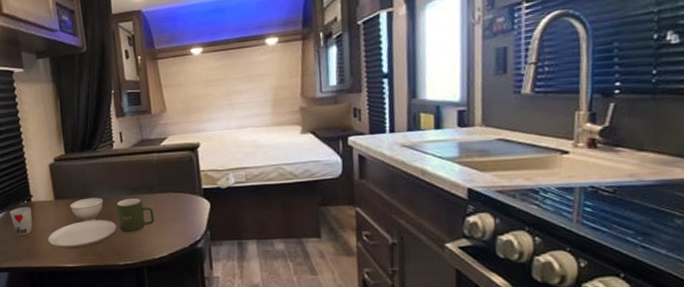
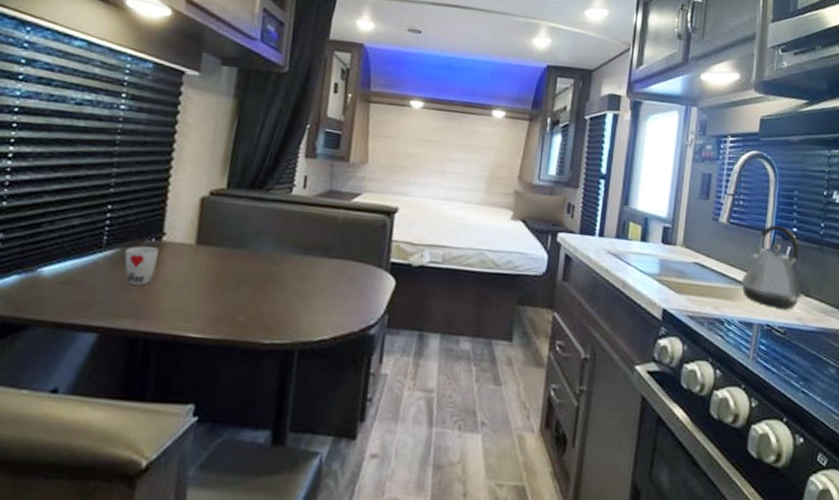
plate: present [48,219,117,248] -> none [171,278,273,314]
bowl: present [69,197,103,222] -> none [214,249,262,281]
mug: present [115,197,155,234] -> none [275,258,325,305]
kettle: none [555,83,633,168] -> present [742,225,802,309]

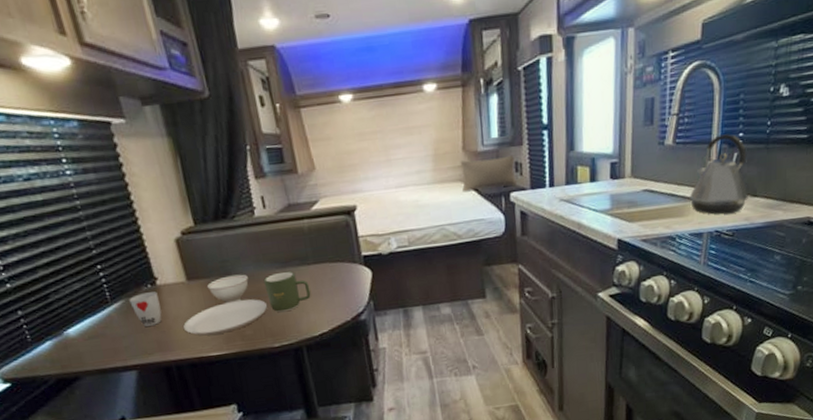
plate: none [171,278,273,314] -> present [183,299,268,336]
bowl: none [214,249,262,281] -> present [206,274,249,304]
mug: none [275,258,325,305] -> present [263,271,311,313]

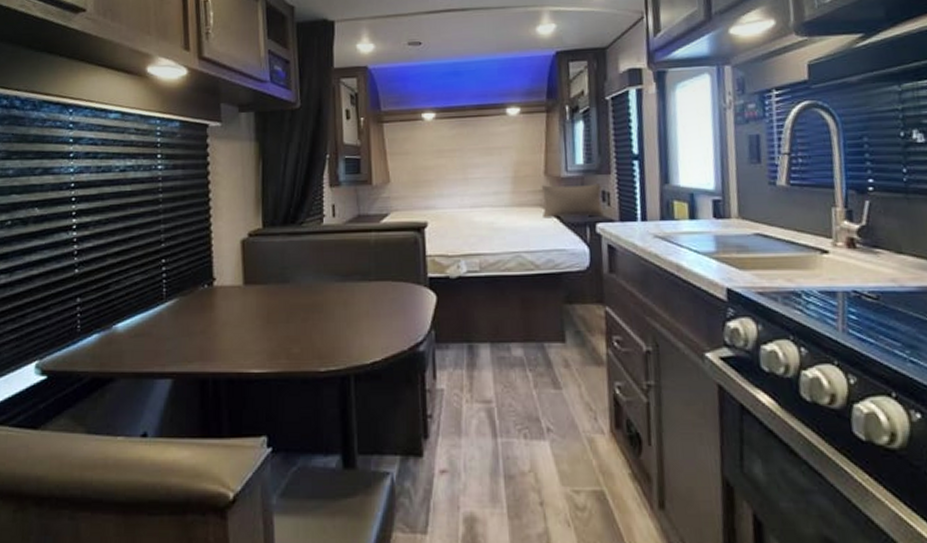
cup: present [129,291,162,326] -> none [183,293,213,330]
plate: present [183,299,268,336] -> none [230,311,321,348]
bowl: present [206,274,249,304] -> none [262,284,305,315]
mug: present [263,271,311,313] -> none [321,285,368,332]
kettle: present [690,134,748,214] -> none [814,179,892,270]

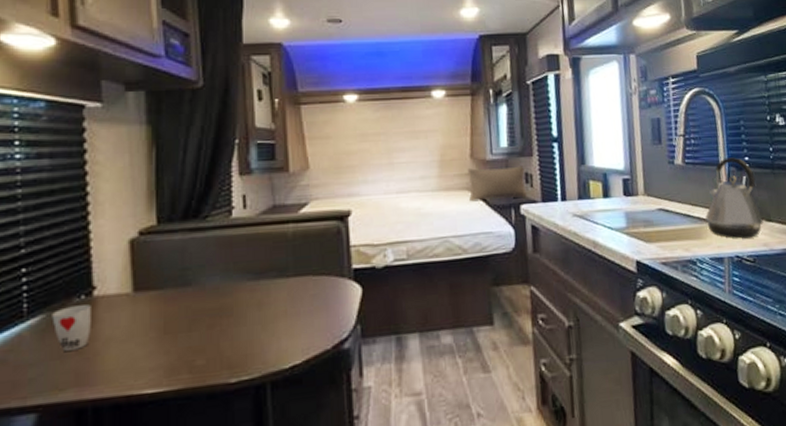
cup: none [183,293,213,330] -> present [51,304,93,351]
kettle: none [814,179,892,270] -> present [705,157,764,238]

